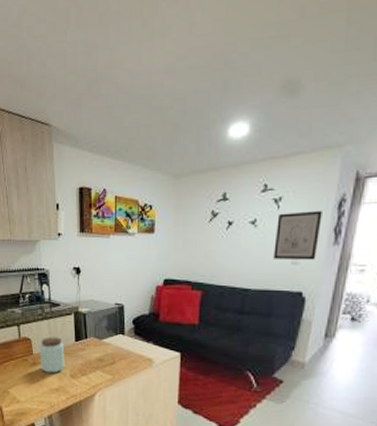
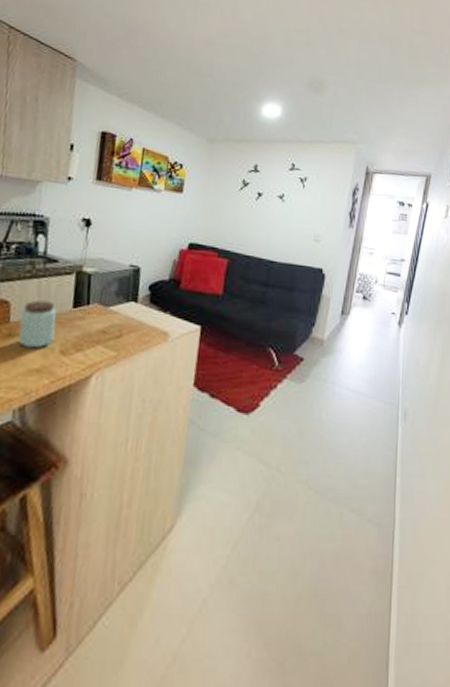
wall art: present [273,210,322,260] -> none [298,192,340,240]

